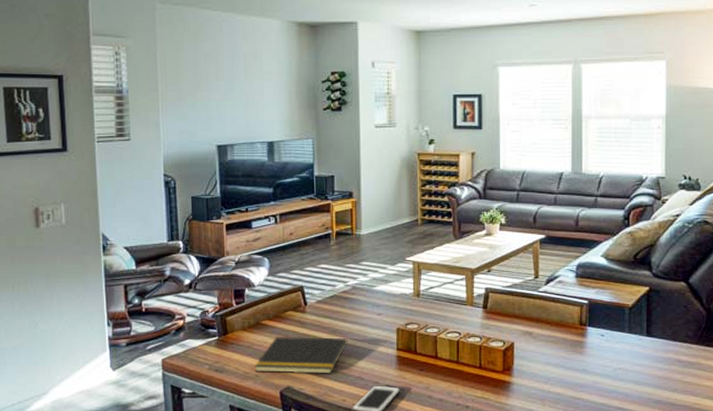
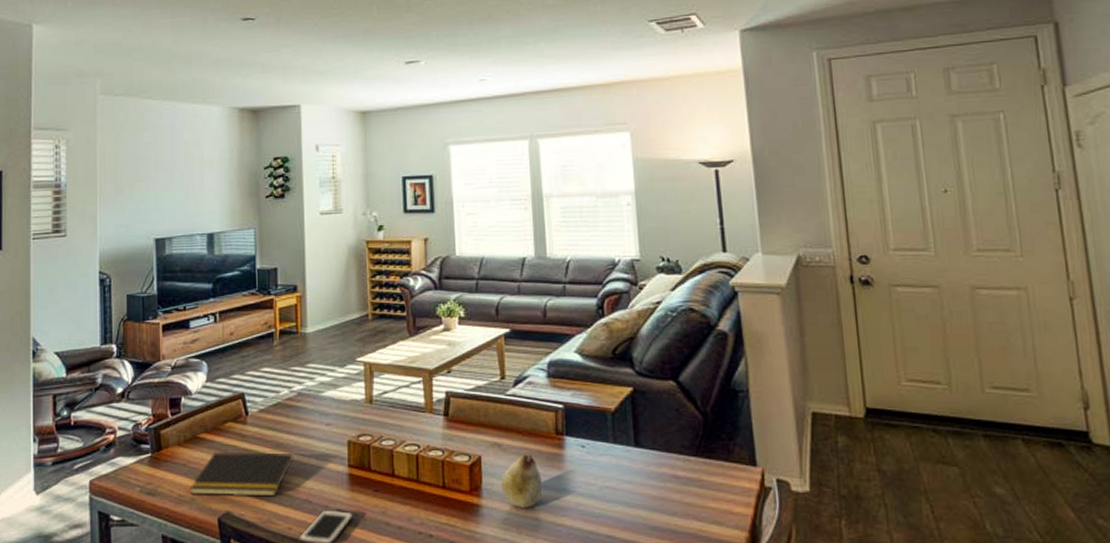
fruit: none [530,341,565,386] -> present [501,454,542,509]

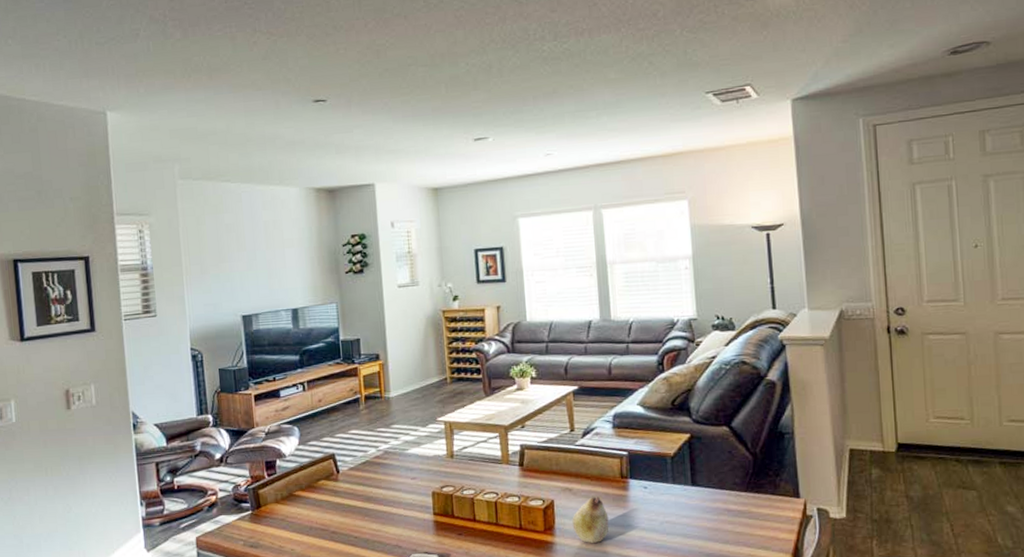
notepad: present [190,451,294,497] -> none [289,504,384,545]

